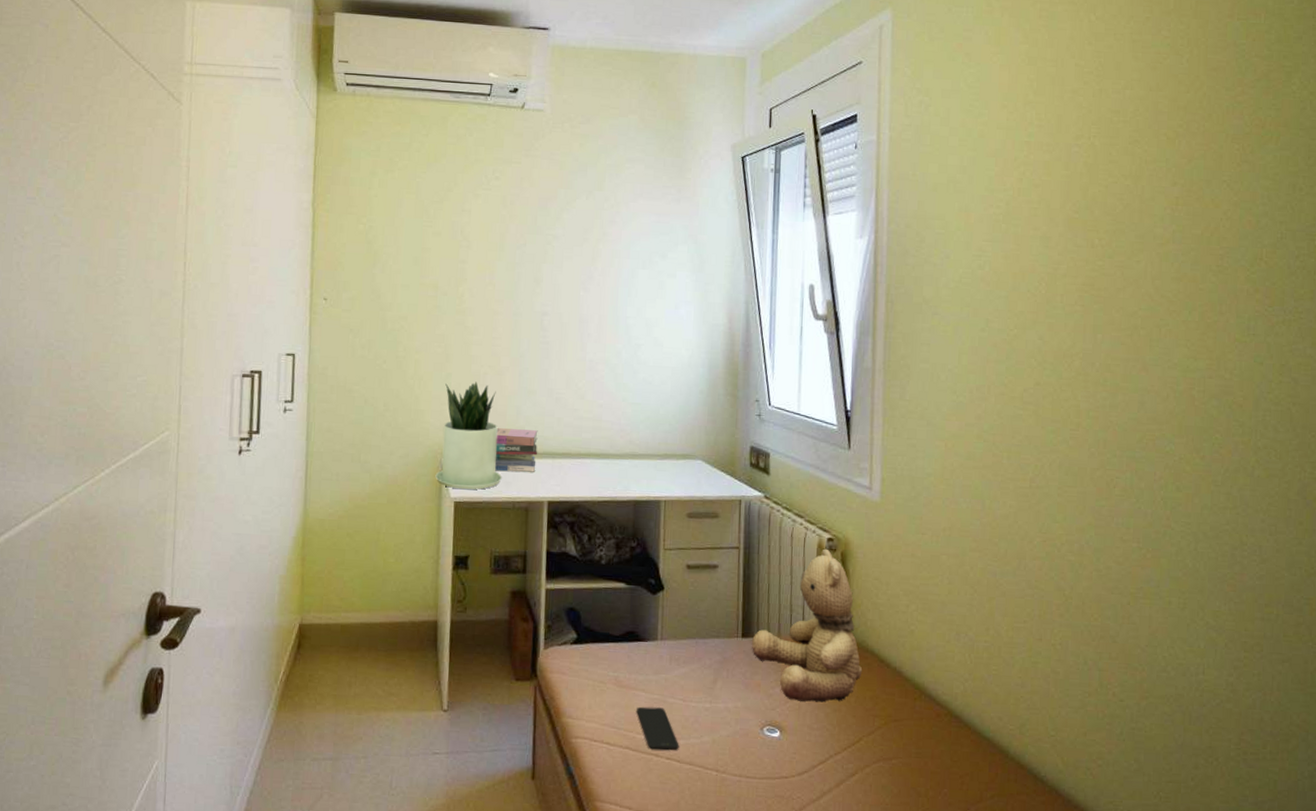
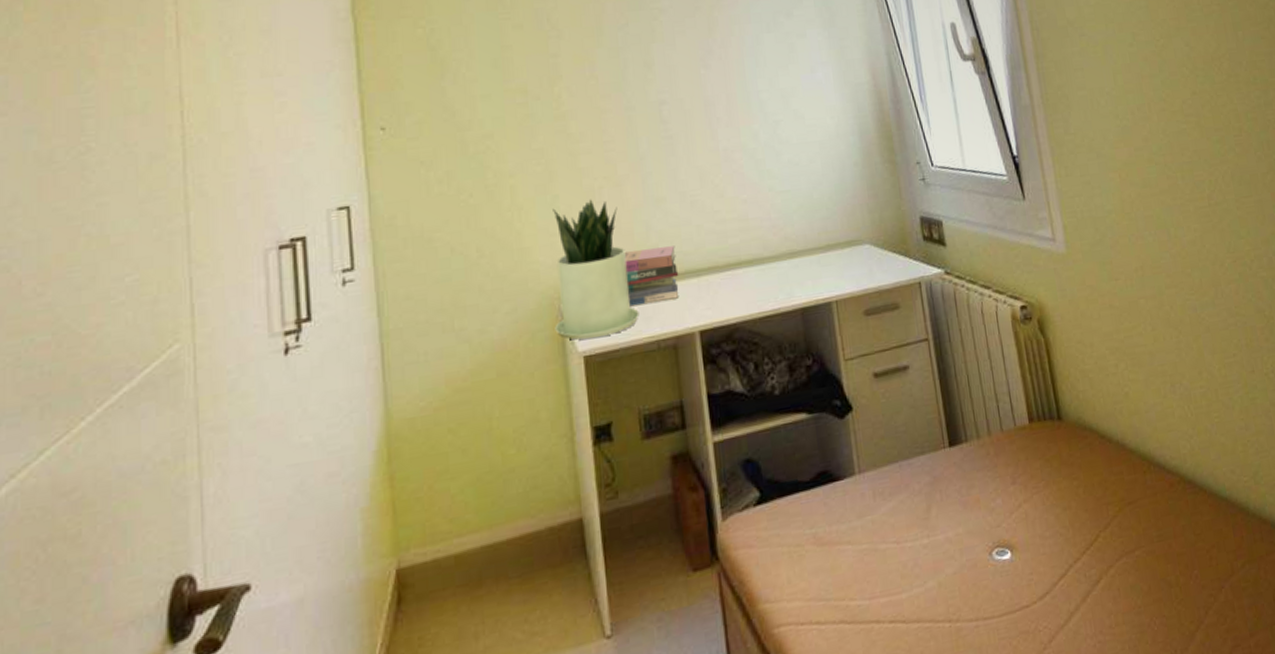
smartphone: present [637,706,679,750] -> none [845,558,902,616]
teddy bear: present [752,548,863,702] -> none [961,319,1085,509]

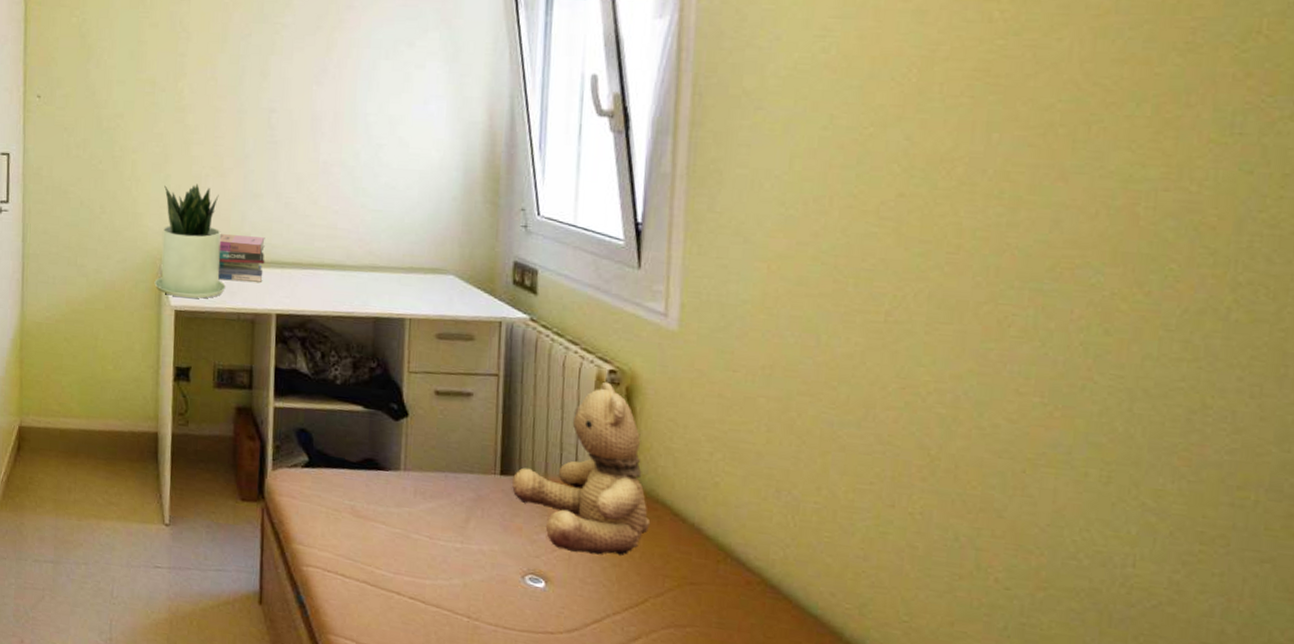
teddy bear: none [961,319,1085,509] -> present [512,381,651,556]

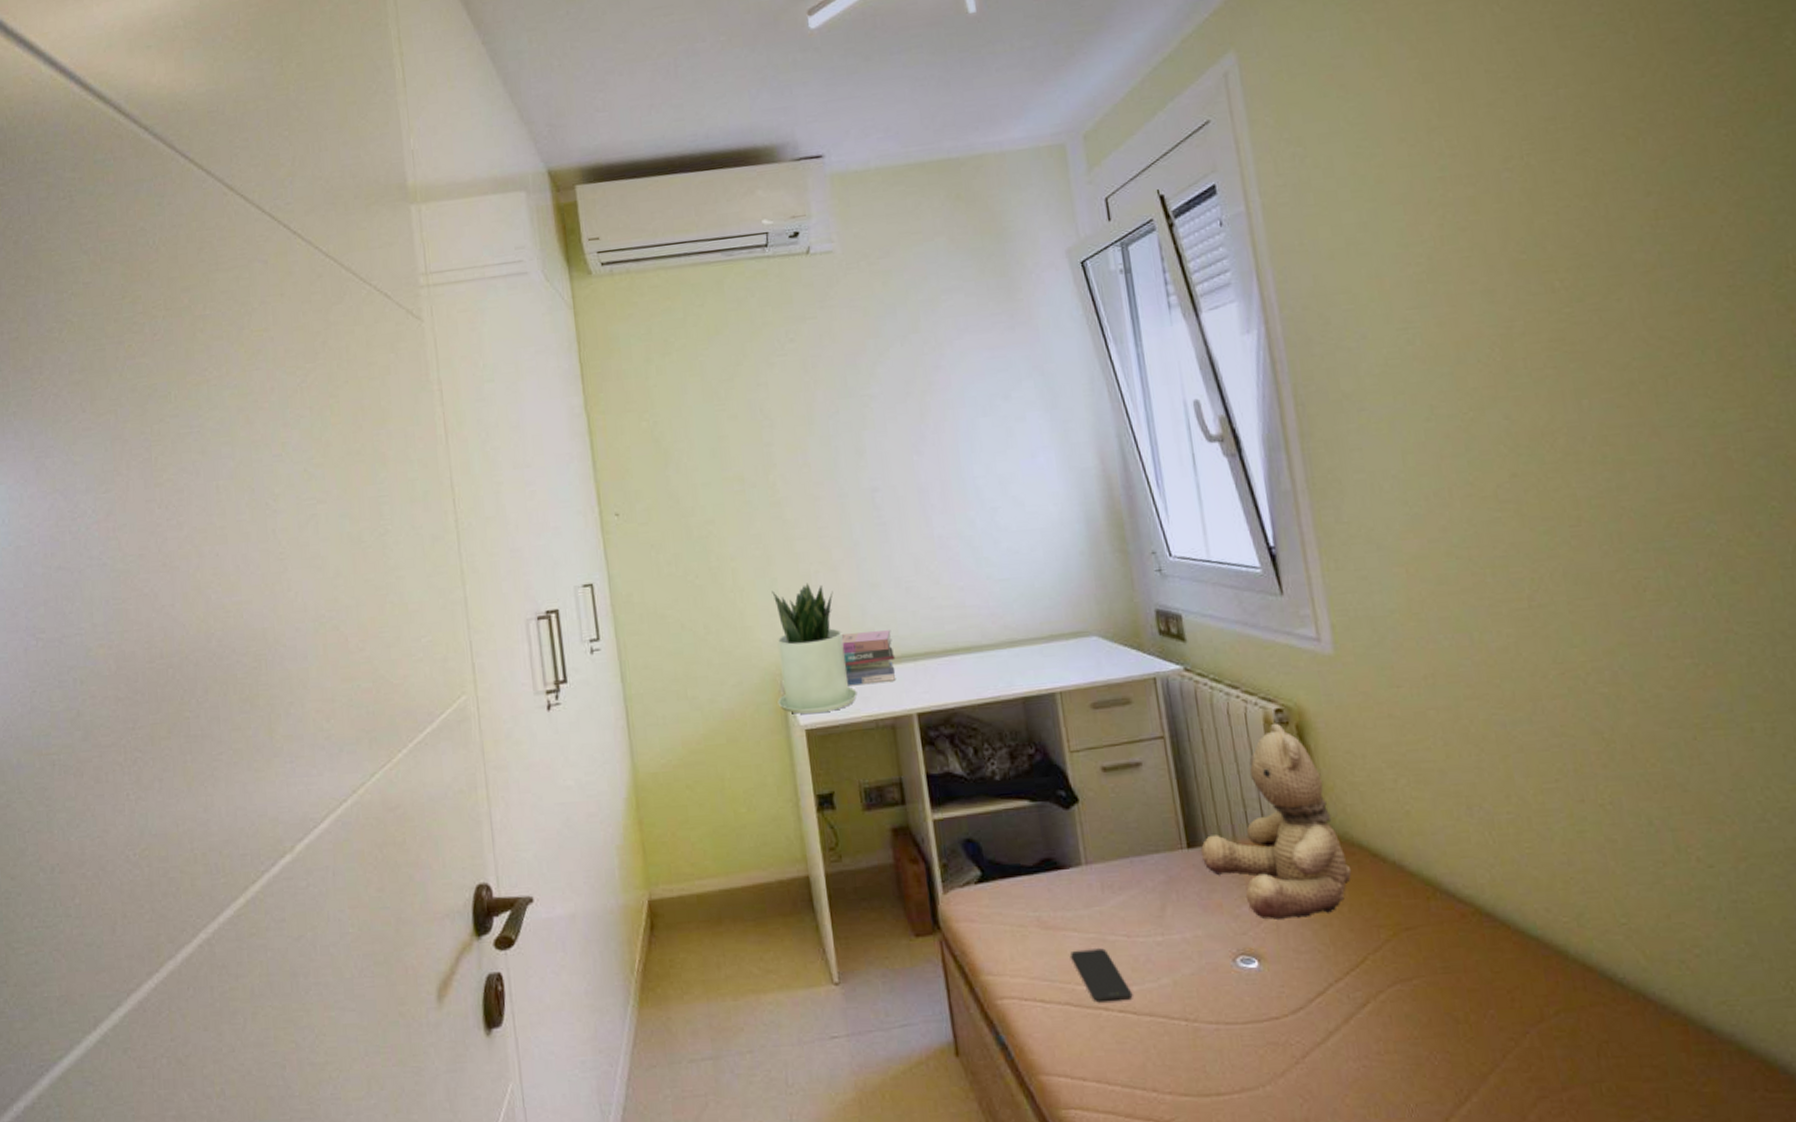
smartphone: none [376,540,425,590] -> present [1070,947,1133,1003]

